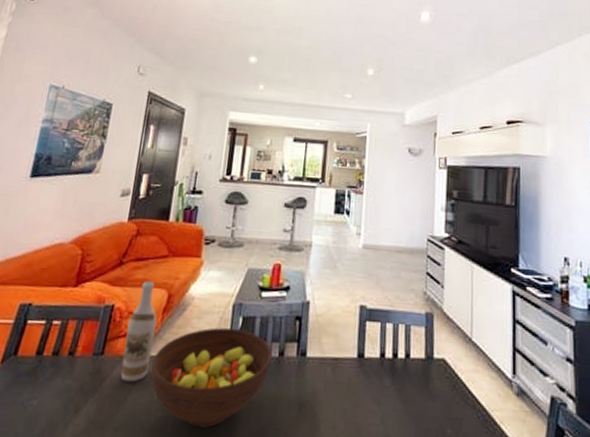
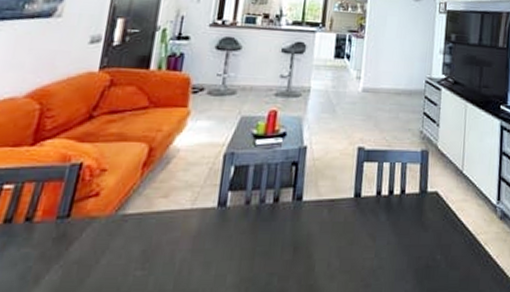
wine bottle: present [120,280,157,382] -> none [91,134,136,243]
fruit bowl: present [150,327,273,428] -> none [128,178,267,282]

